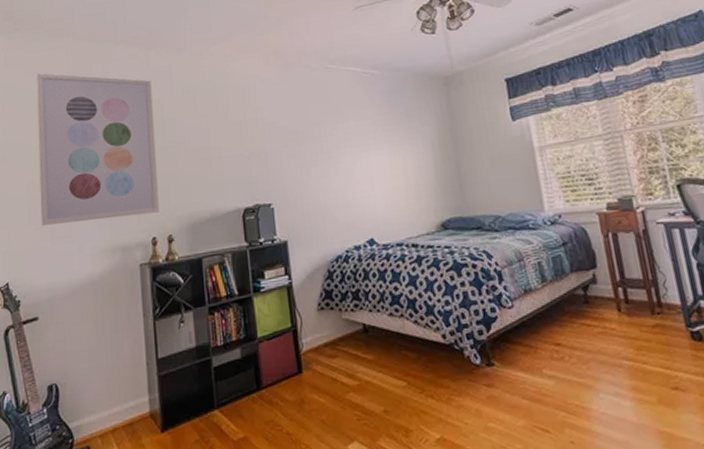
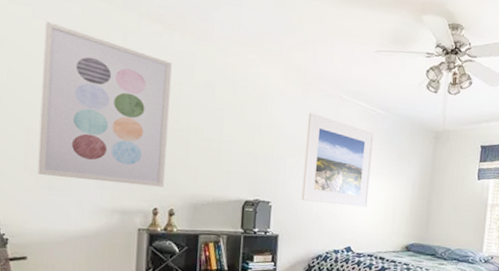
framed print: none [295,93,383,195] -> present [301,112,375,208]

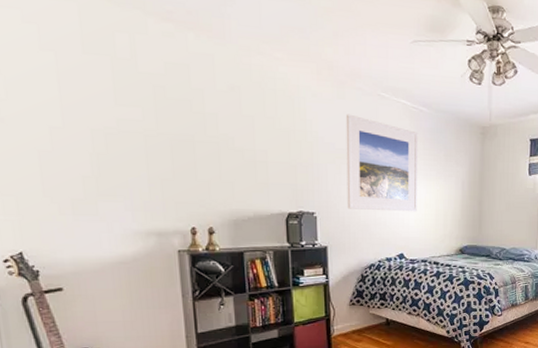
wall art: present [37,22,172,187] -> none [39,26,199,205]

